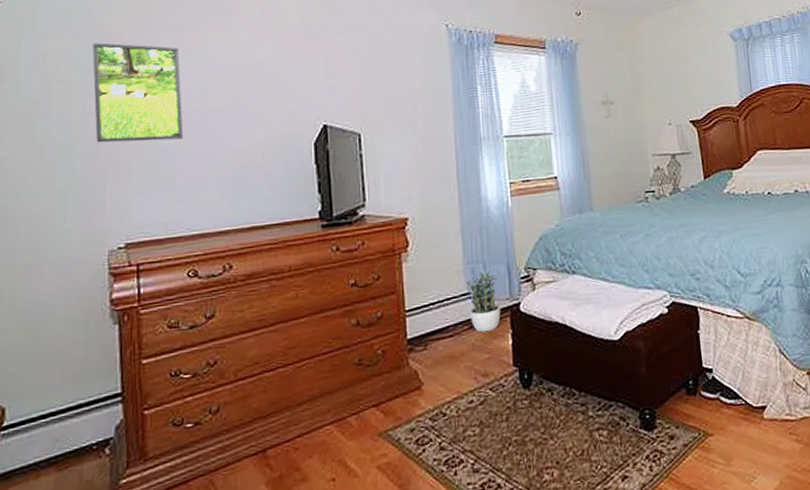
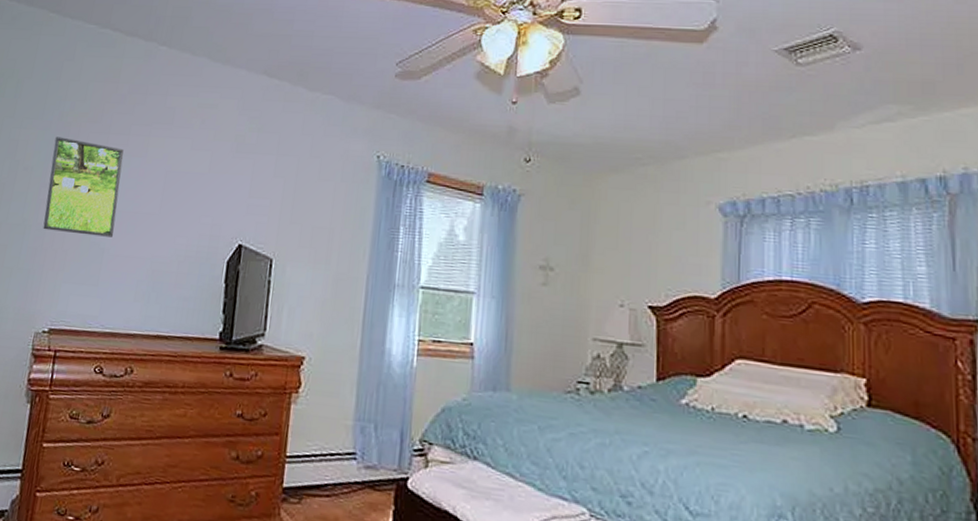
potted plant: present [466,272,501,333] -> none [351,433,388,502]

